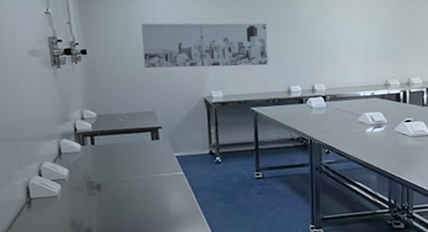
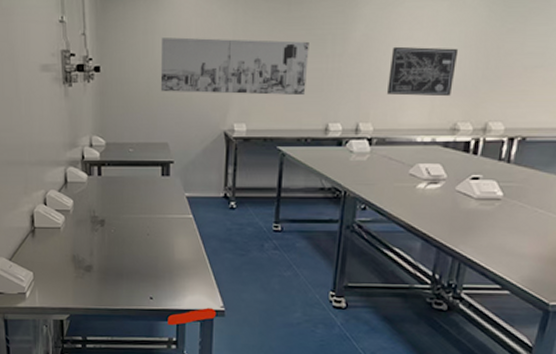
wall art: none [331,24,381,62] -> present [387,46,459,97]

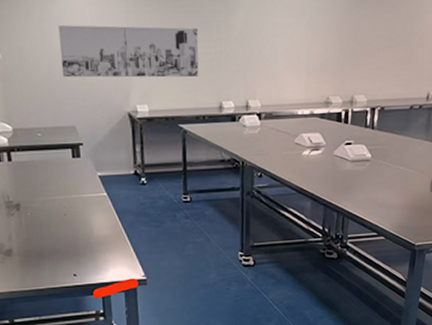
wall art: present [387,46,459,97] -> none [269,31,324,75]

